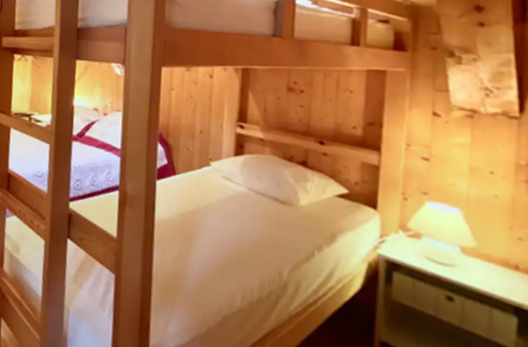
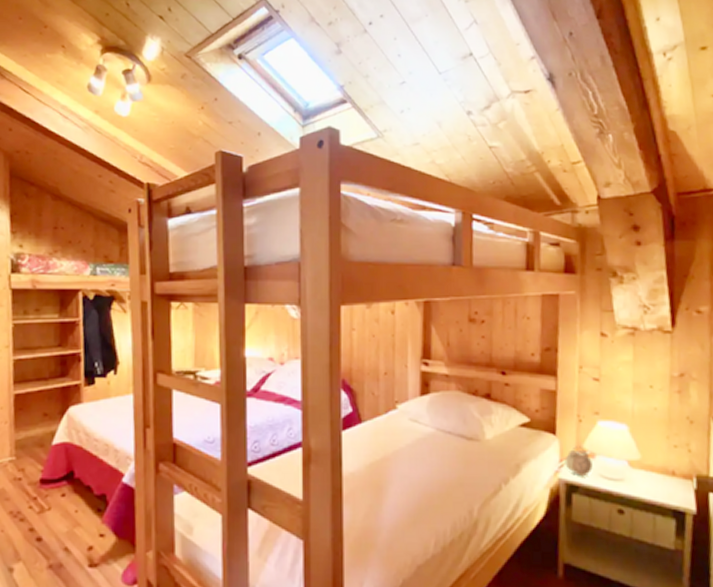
alarm clock: none [386,224,418,256] -> present [565,446,593,476]

